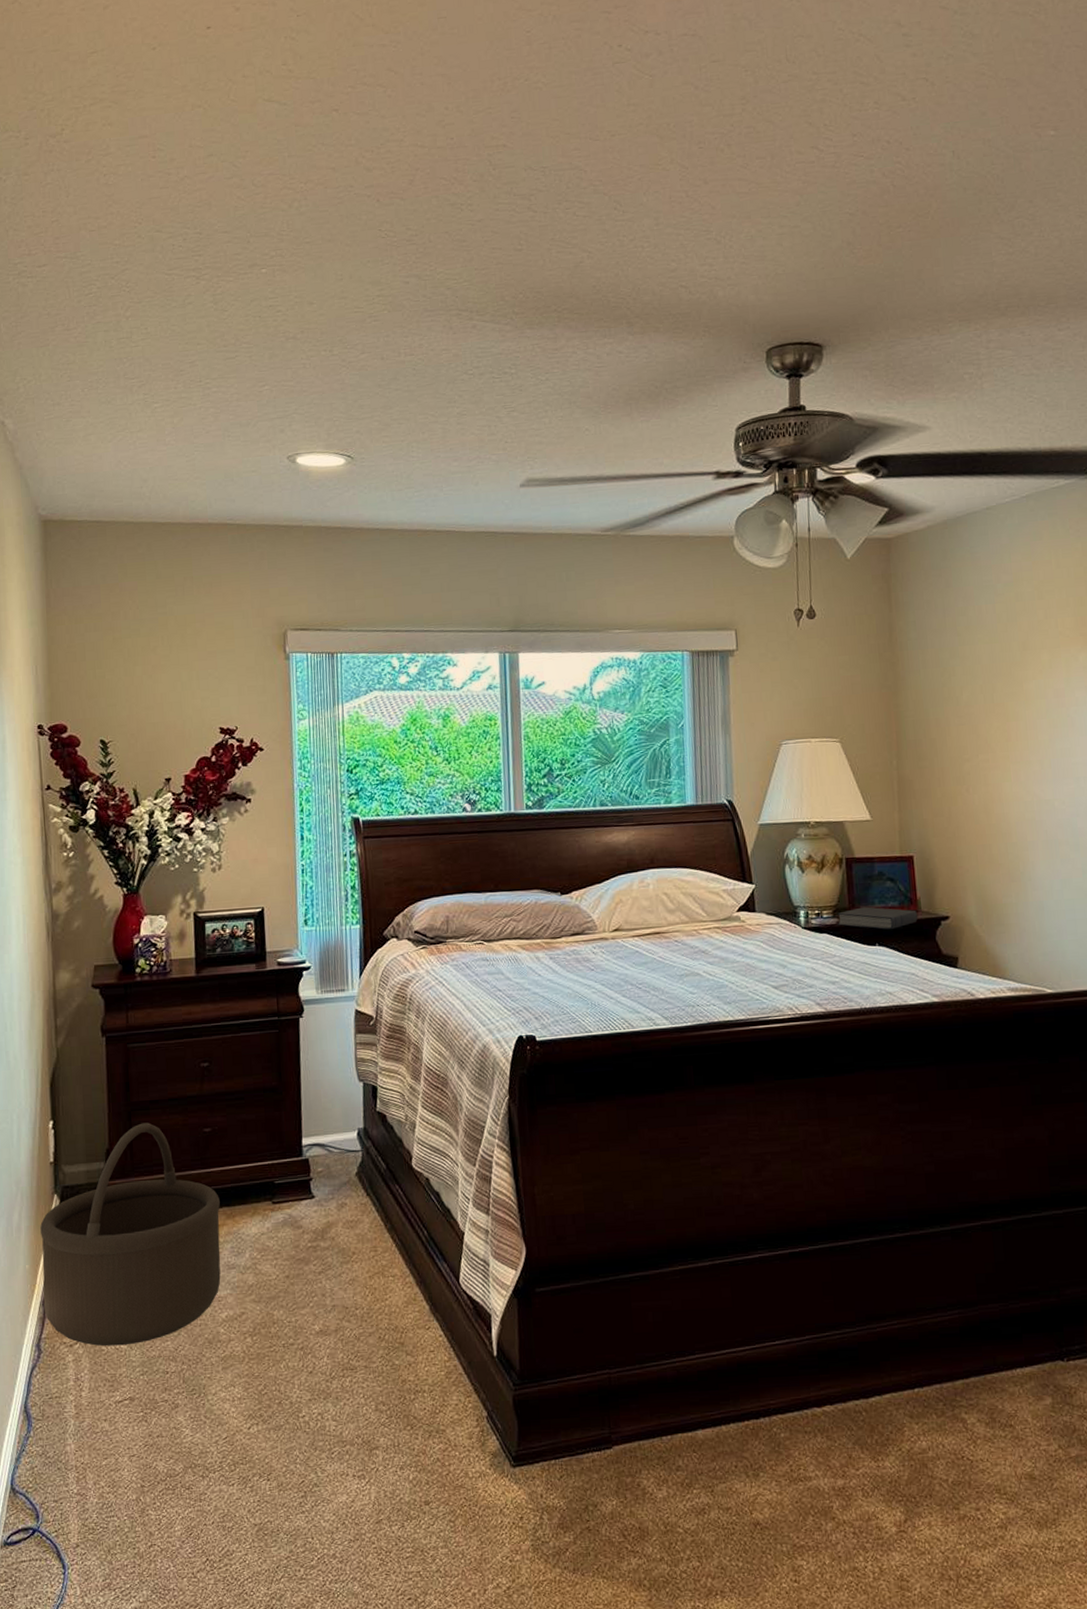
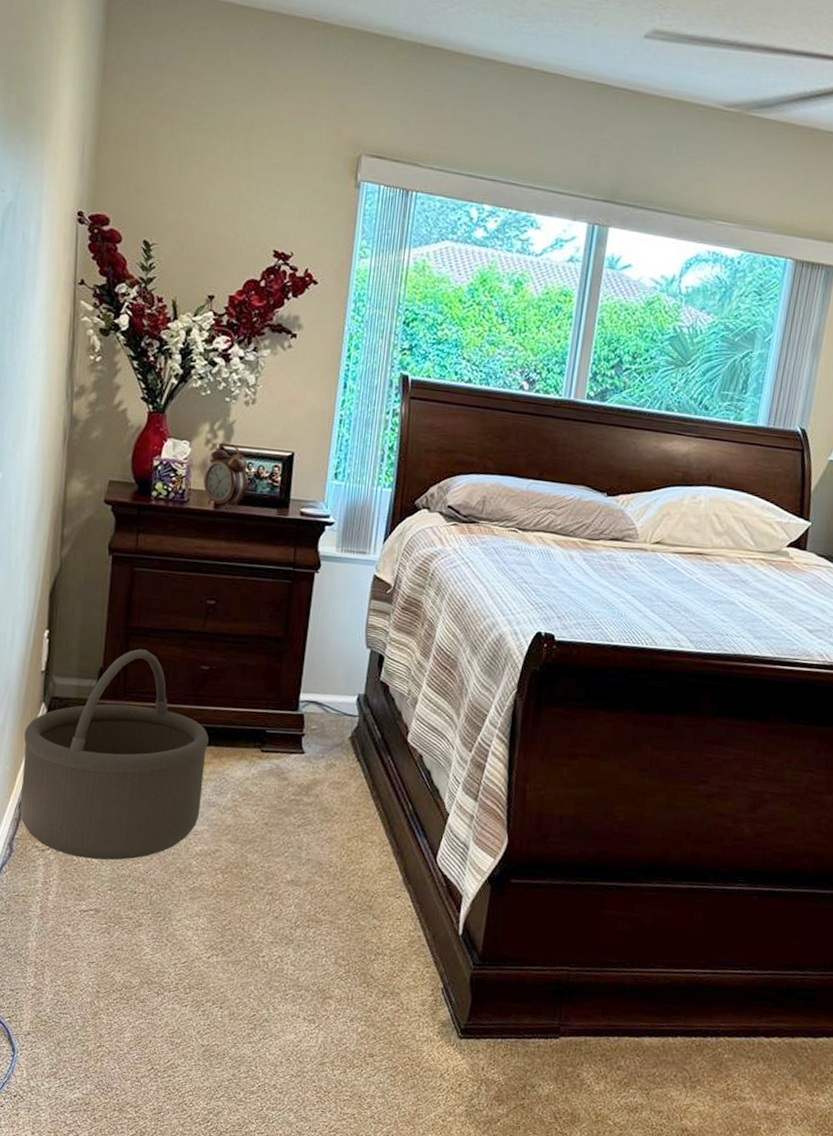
alarm clock: none [182,910,226,973] -> present [203,442,249,510]

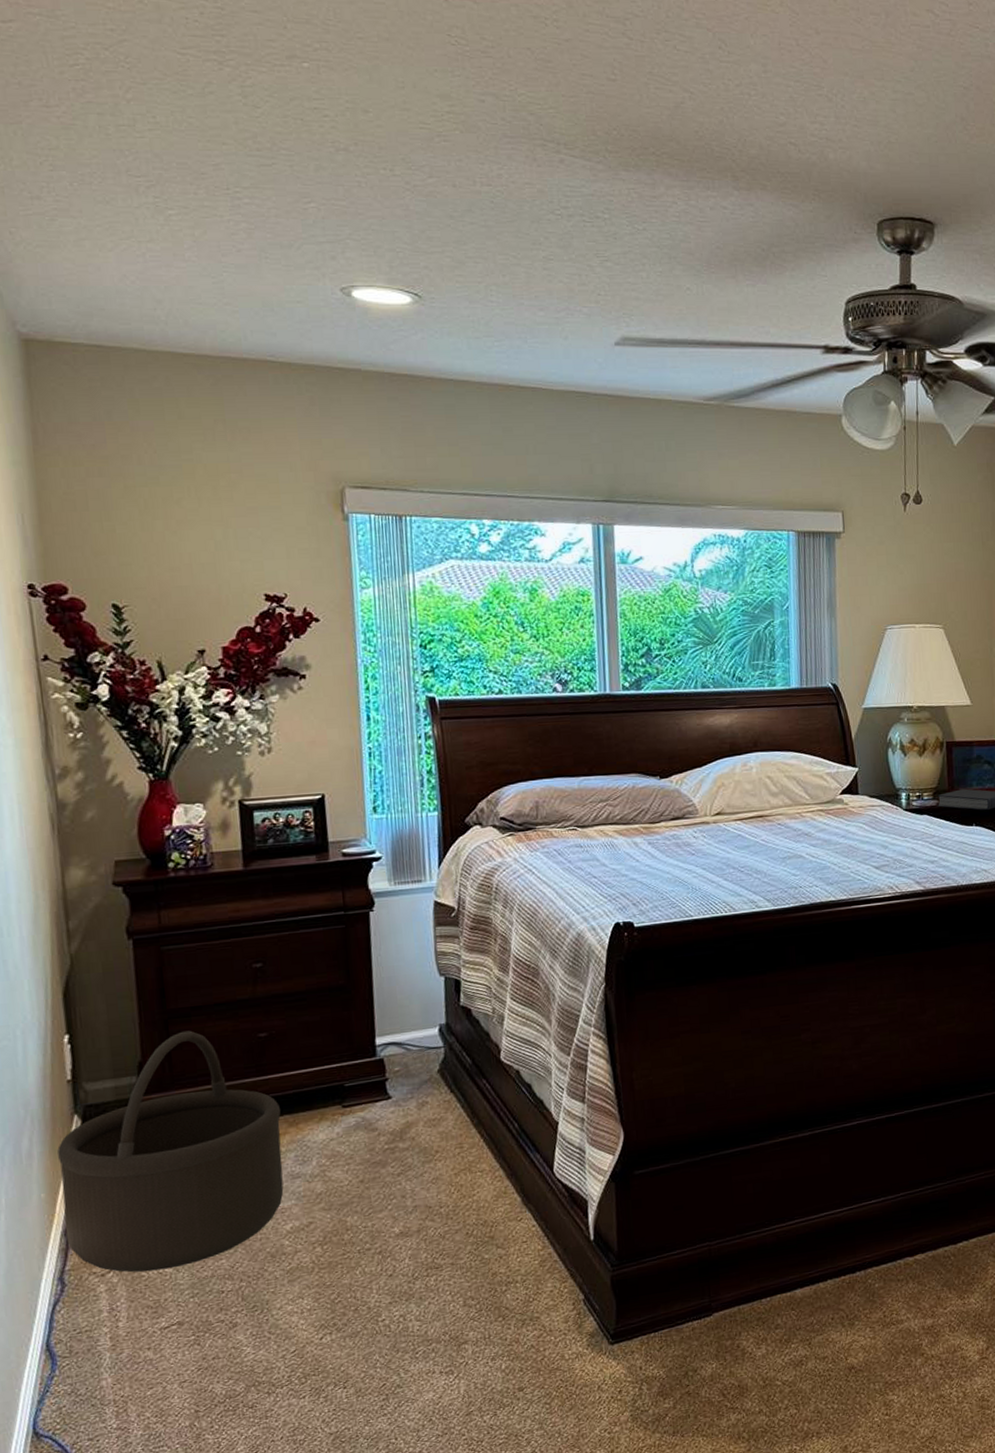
alarm clock: present [203,442,249,510] -> none [226,797,279,866]

